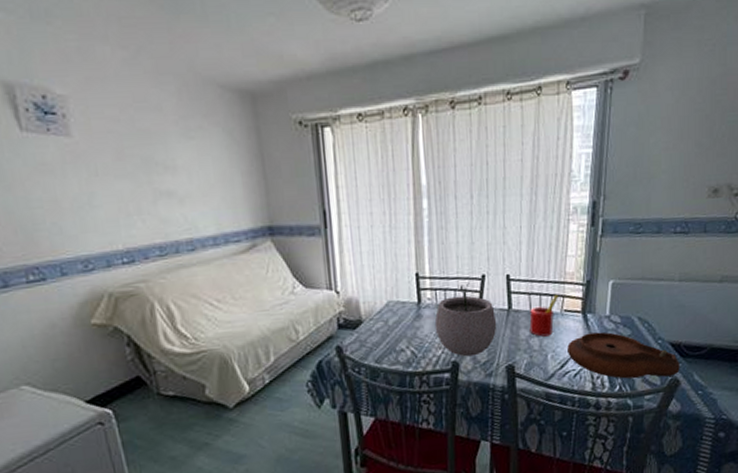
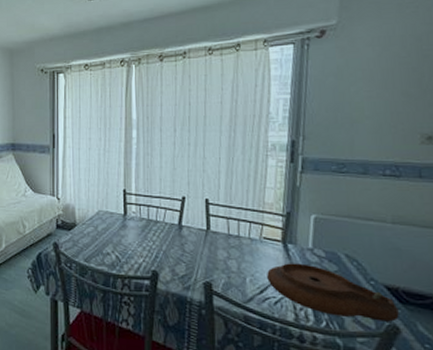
plant pot: present [434,283,497,357] -> none [137,202,196,269]
straw: present [529,294,558,337] -> none [227,221,257,260]

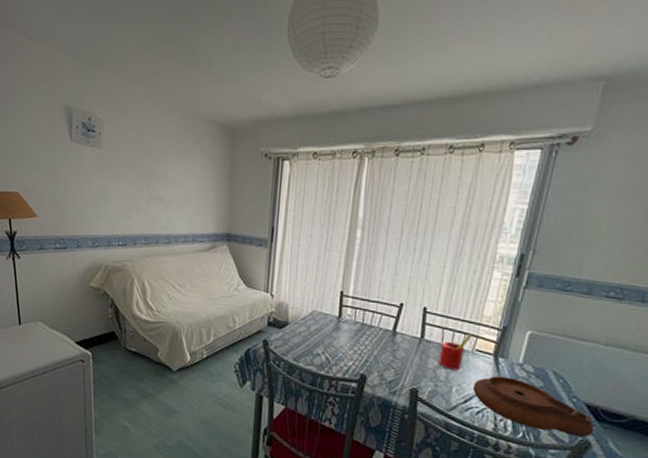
straw: none [227,221,257,260] -> present [438,333,472,371]

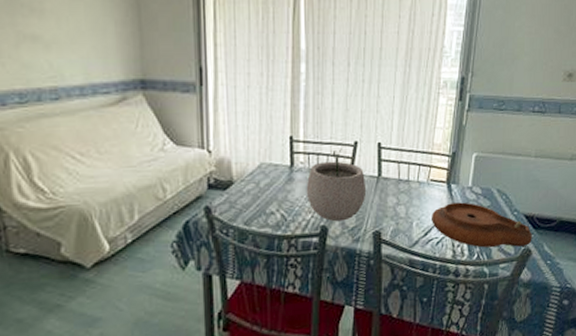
plant pot: none [350,308,408,373] -> present [306,149,367,222]
straw: present [438,333,472,371] -> none [397,164,426,205]

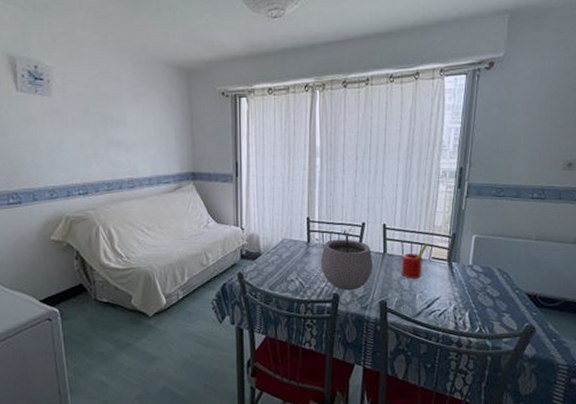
straw: none [397,164,426,205] -> present [401,243,427,279]
plate: present [432,202,532,248] -> none [434,279,535,323]

